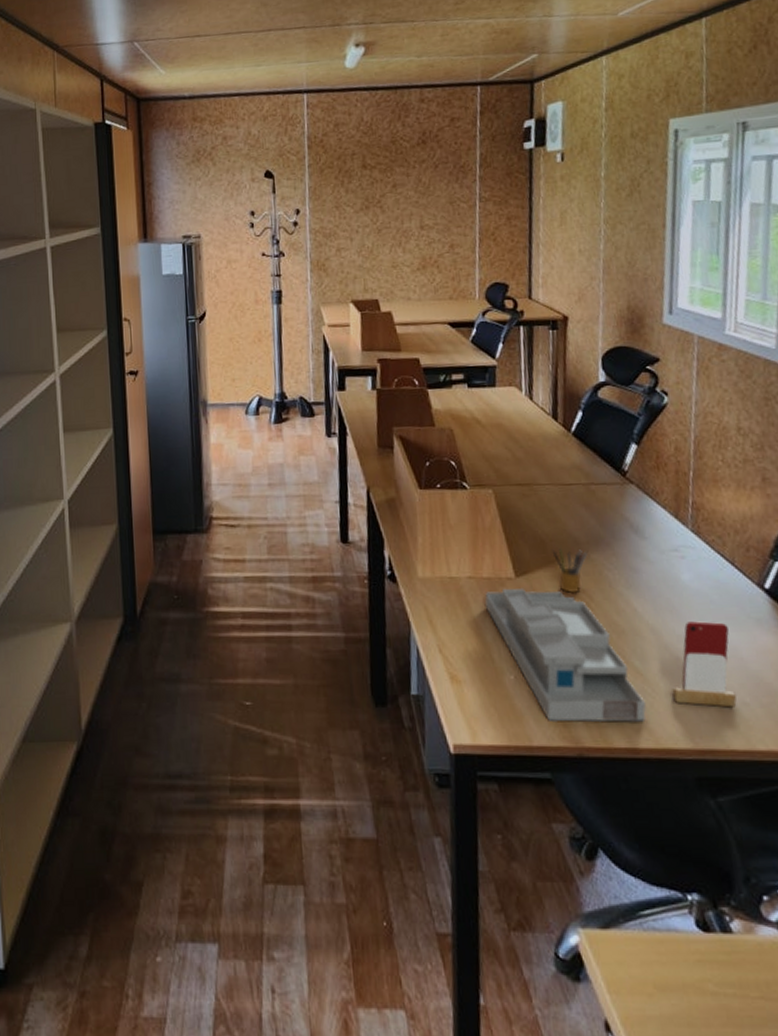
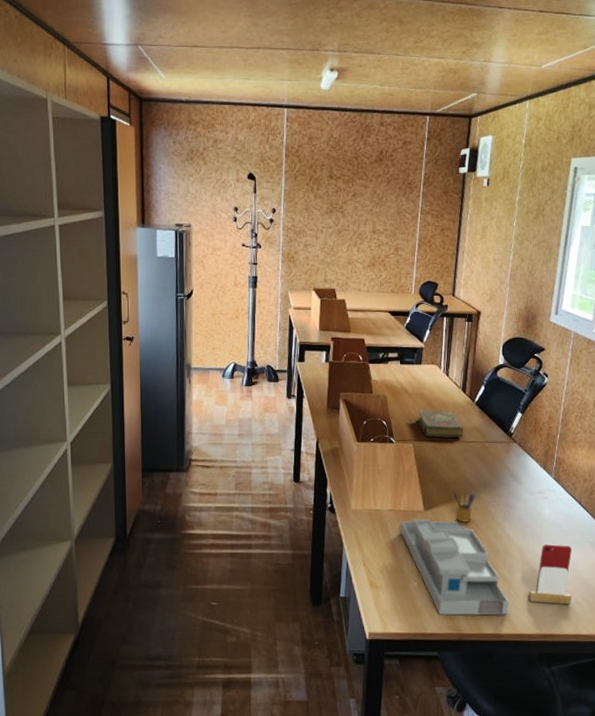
book: none [496,444,560,480] -> present [417,410,463,438]

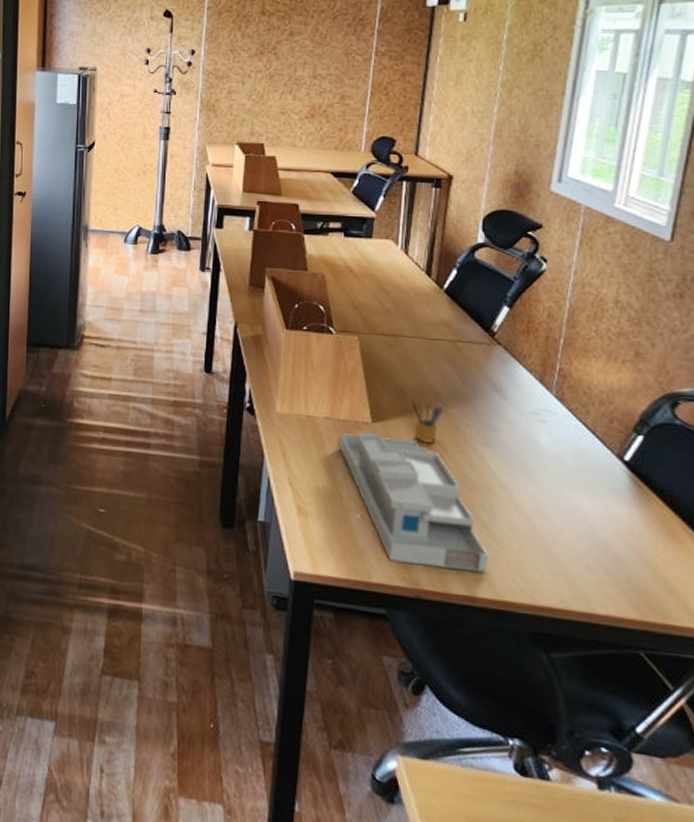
book: present [417,410,463,438] -> none [365,295,427,333]
smartphone: present [528,544,572,605] -> none [517,483,581,571]

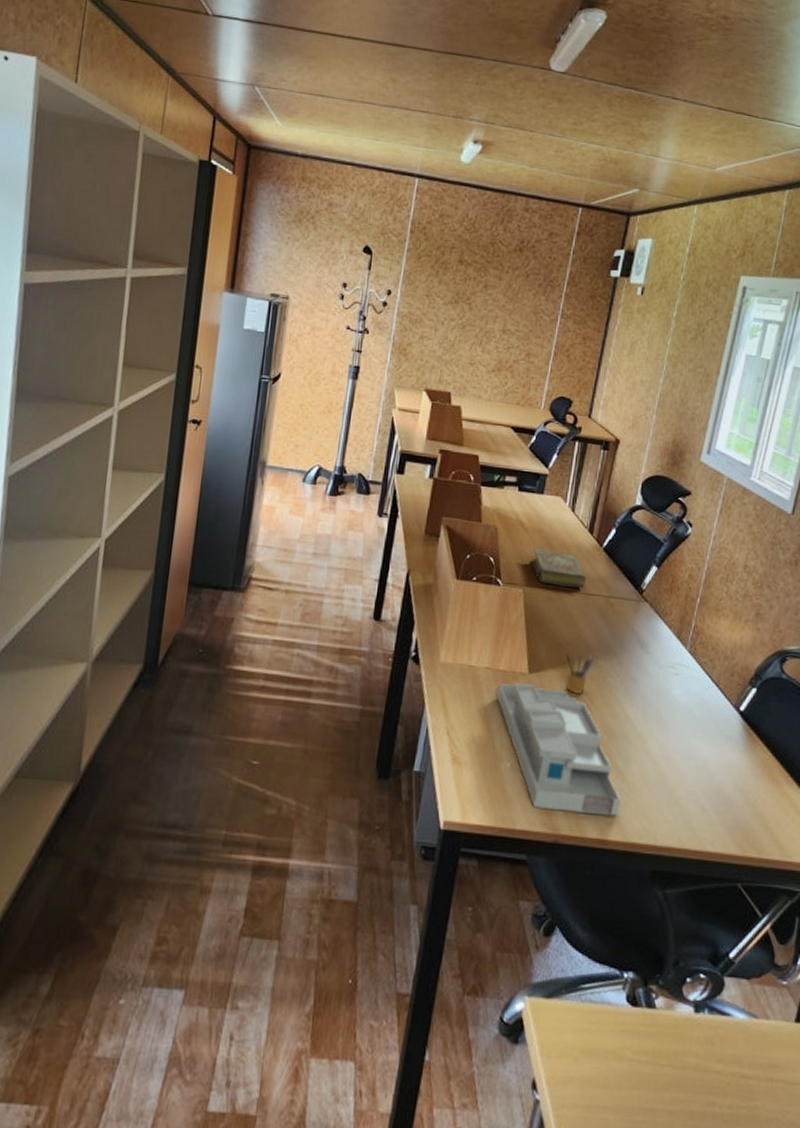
book: none [365,295,427,333] -> present [531,549,586,588]

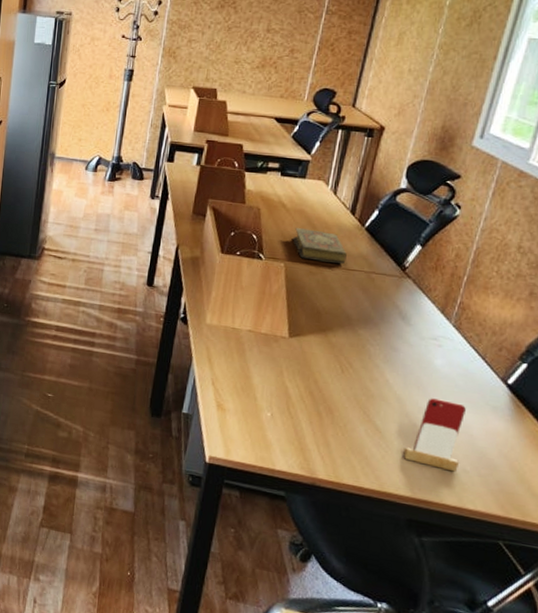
desk organizer: present [497,682,622,817] -> none [259,344,379,469]
pencil box: present [565,650,598,695] -> none [325,319,357,359]
smartphone: none [645,732,703,812] -> present [403,398,466,472]

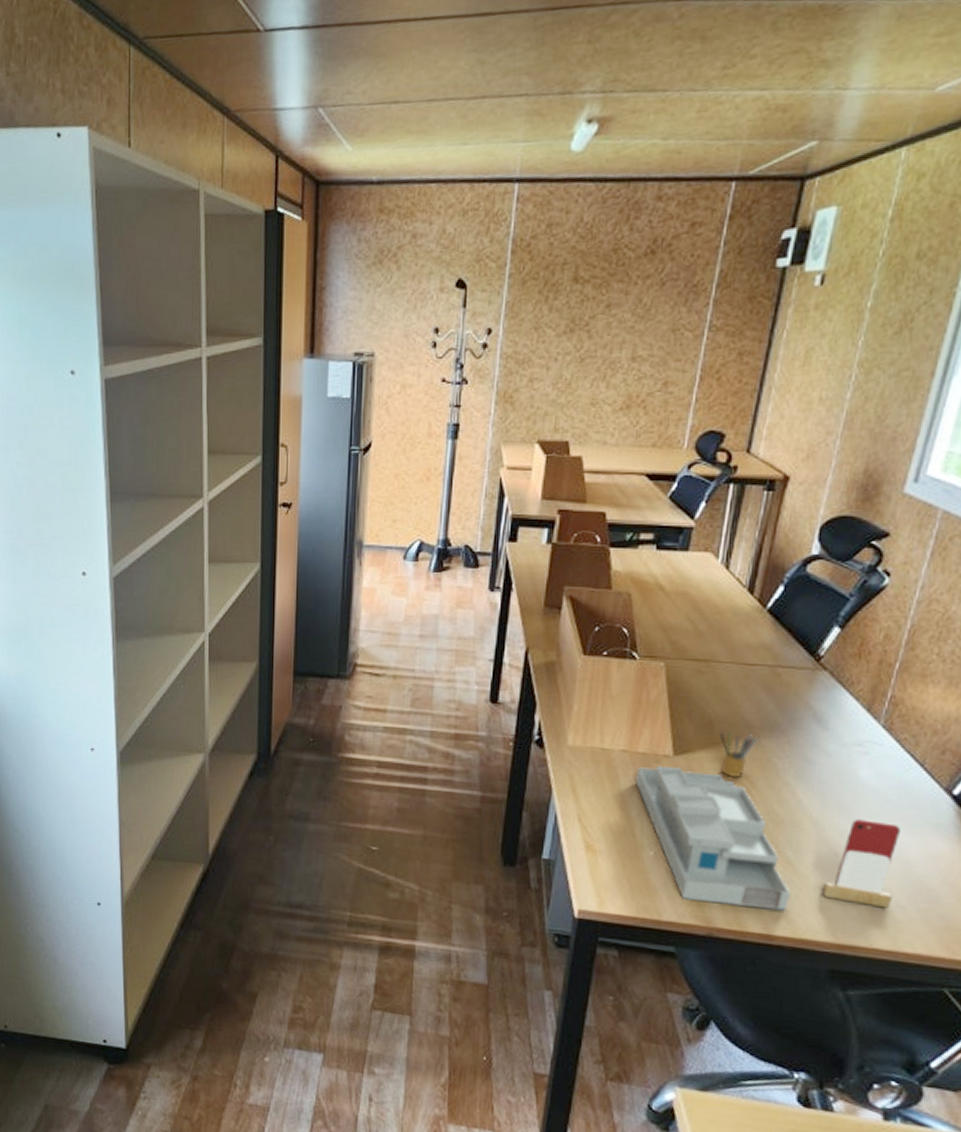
desk organizer: none [259,344,379,469] -> present [636,765,792,911]
book: present [293,228,347,264] -> none [674,616,744,657]
pencil box: none [325,319,357,359] -> present [719,728,760,779]

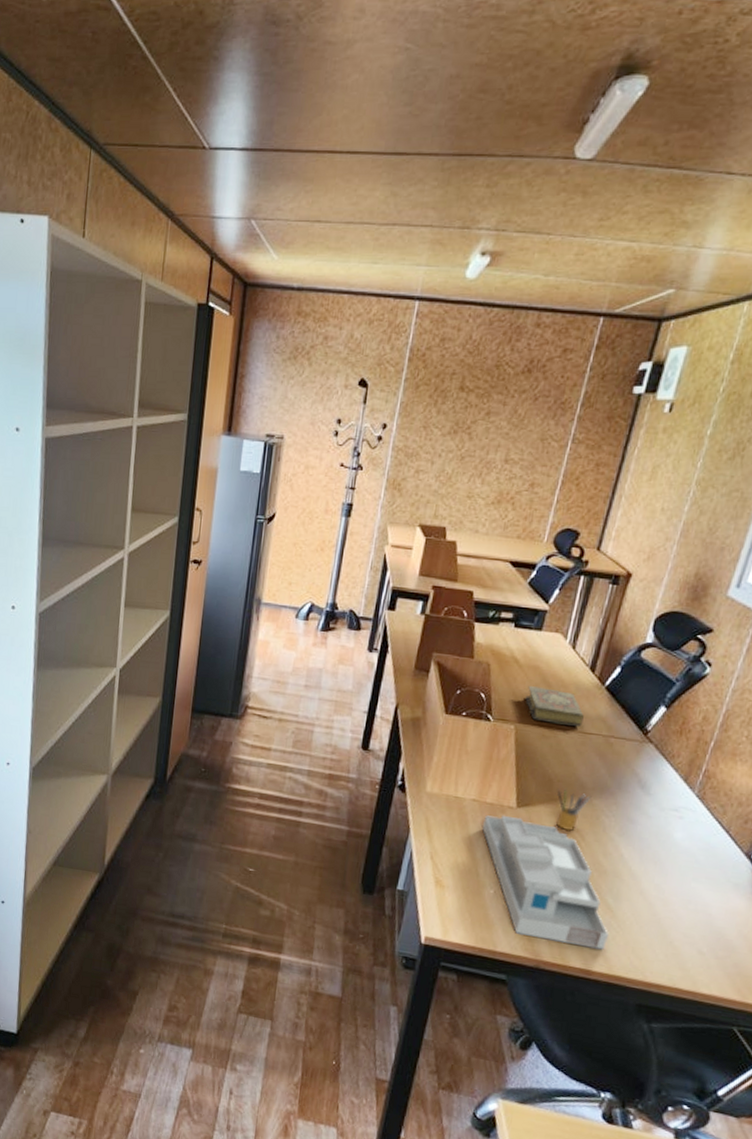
book: none [674,616,744,657] -> present [525,686,584,726]
smartphone: present [822,819,900,909] -> none [635,874,706,954]

